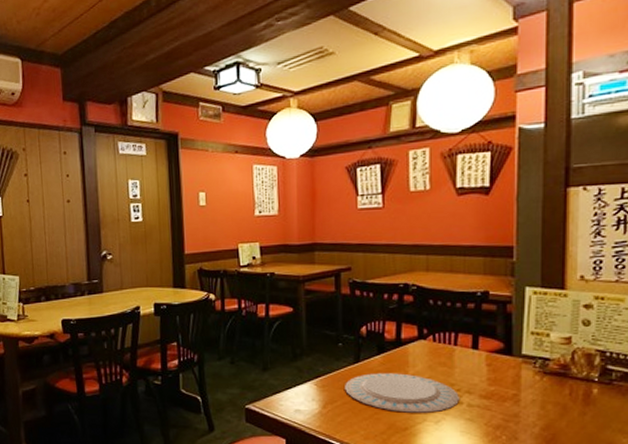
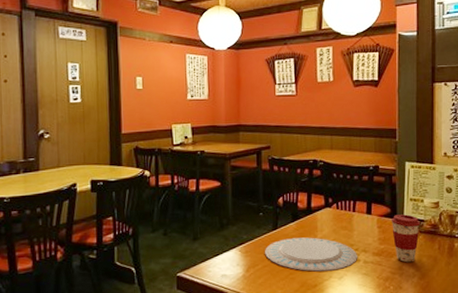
coffee cup: none [504,351,545,409] -> present [391,214,421,263]

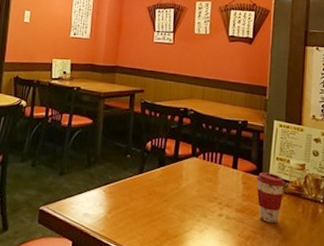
plate: present [265,237,358,272] -> none [129,184,221,223]

